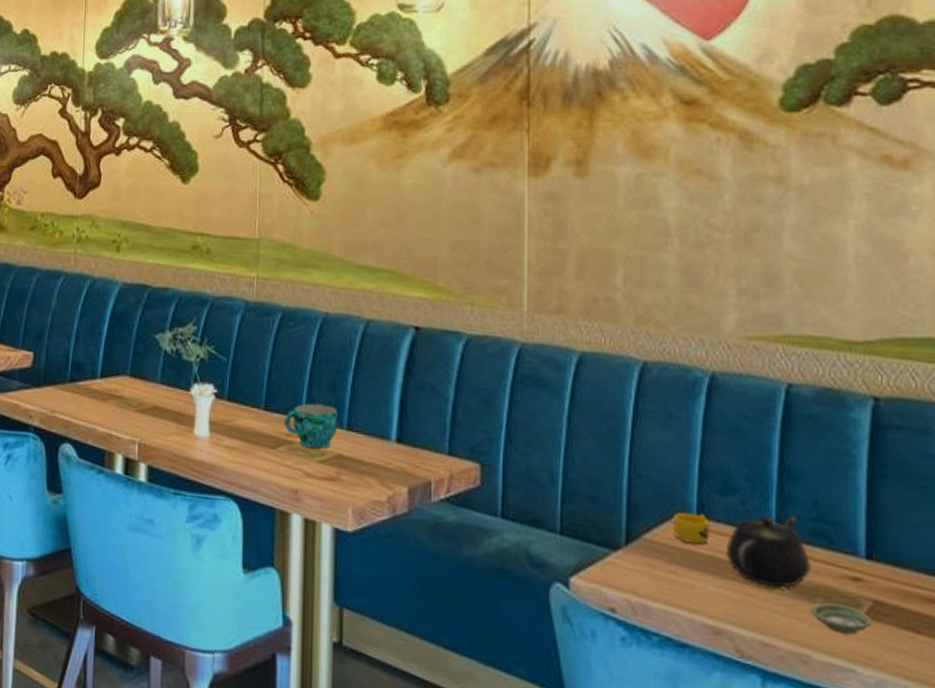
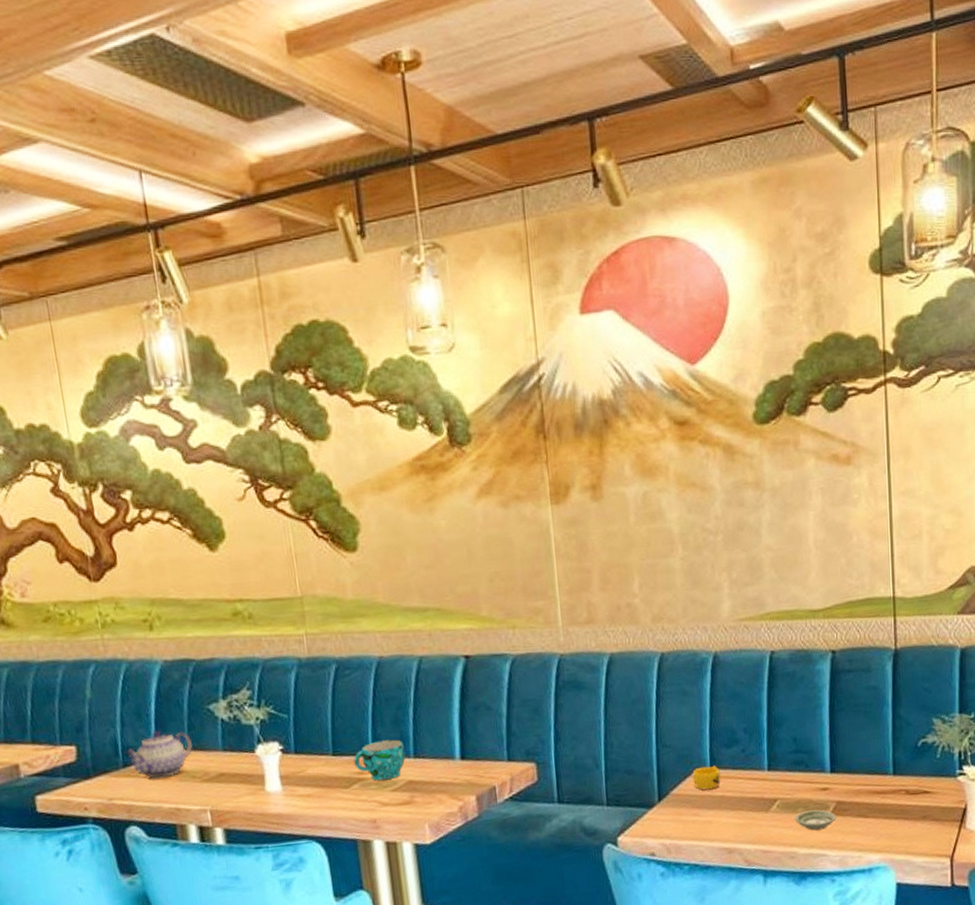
teapot: none [73,350,134,400] -> present [124,729,193,779]
teapot: present [725,515,811,588] -> none [733,753,794,809]

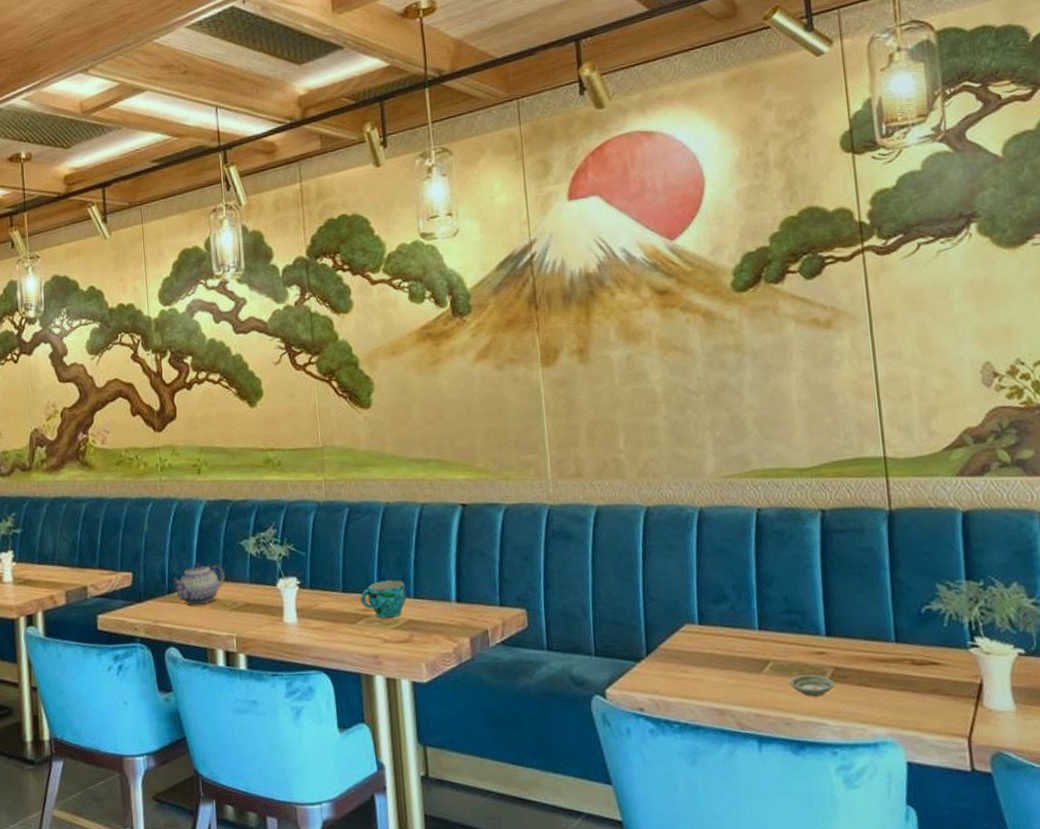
cup: present [693,765,721,790] -> none [681,621,710,646]

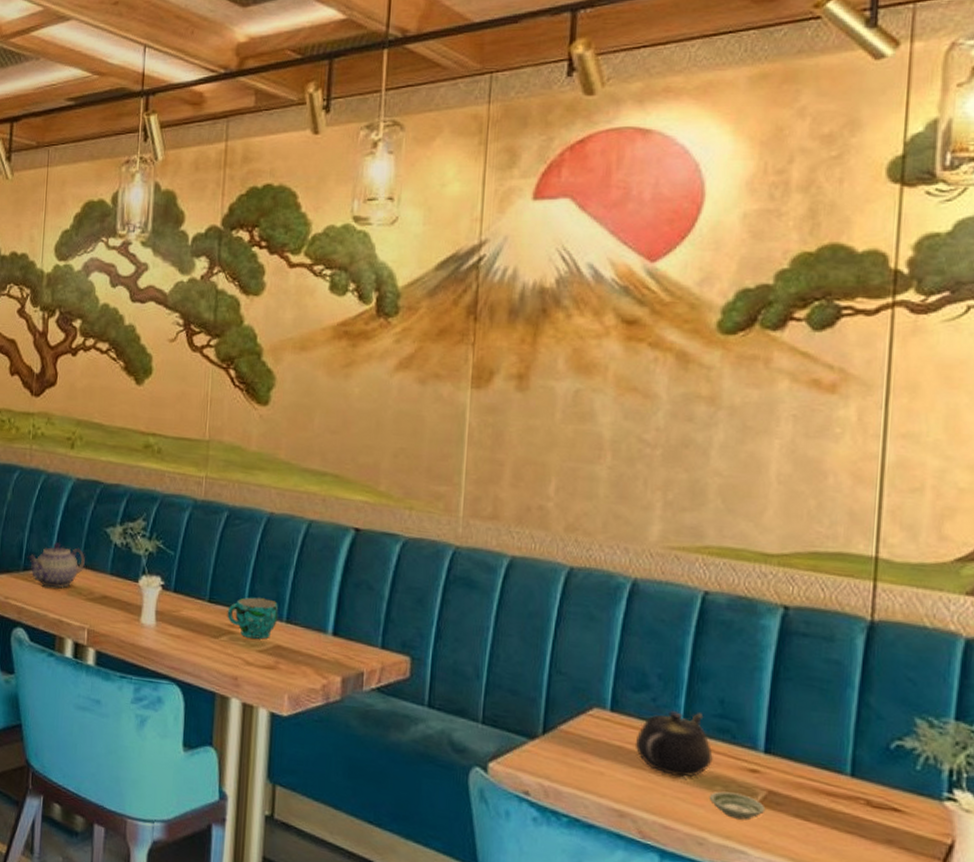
teapot: none [722,612,787,670] -> present [635,711,713,777]

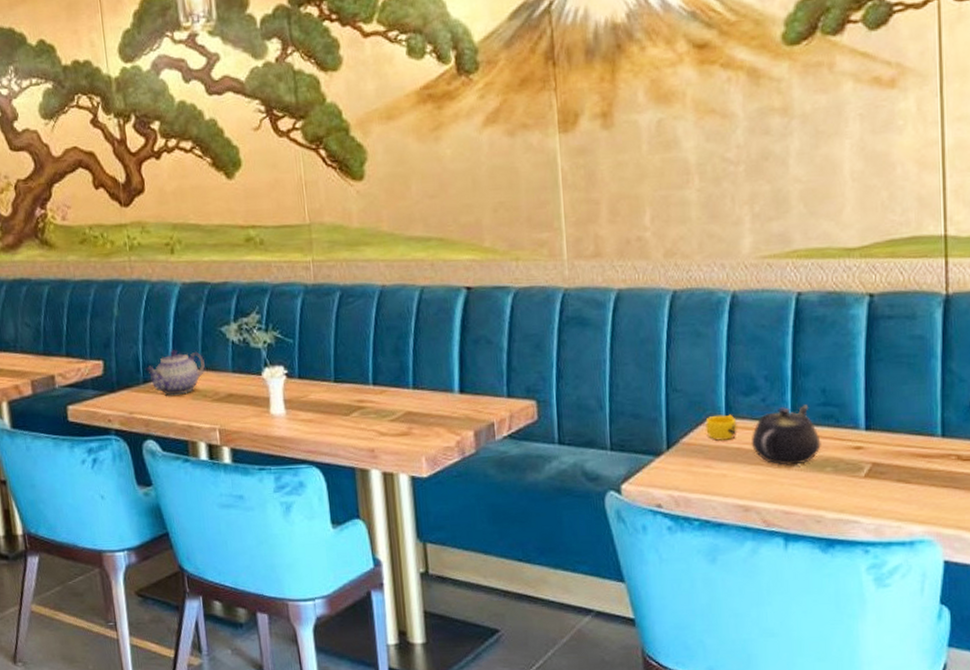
cup: present [227,597,279,639] -> none [354,369,405,410]
cup: none [587,706,622,736] -> present [705,414,737,441]
saucer: present [709,791,766,820] -> none [821,470,872,494]

